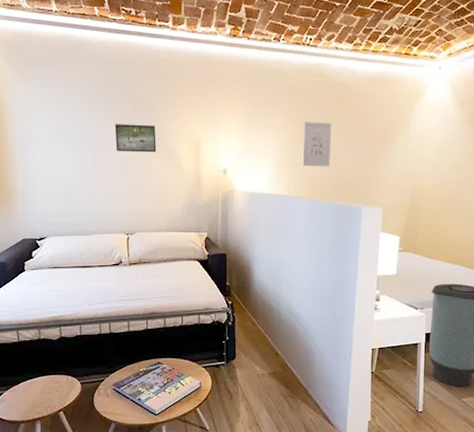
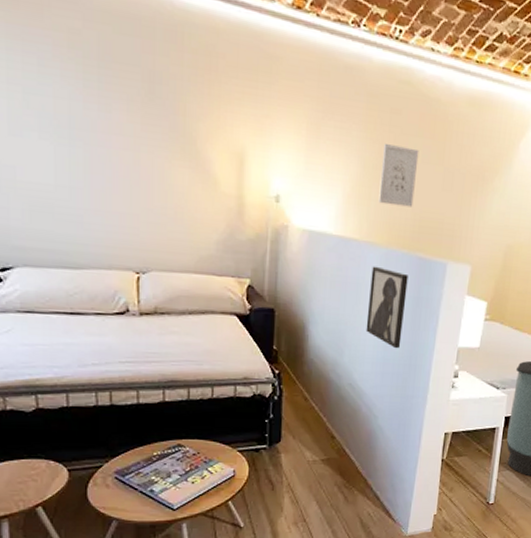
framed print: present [114,124,156,153] -> none [119,111,182,161]
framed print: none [298,215,330,280] -> present [366,266,408,349]

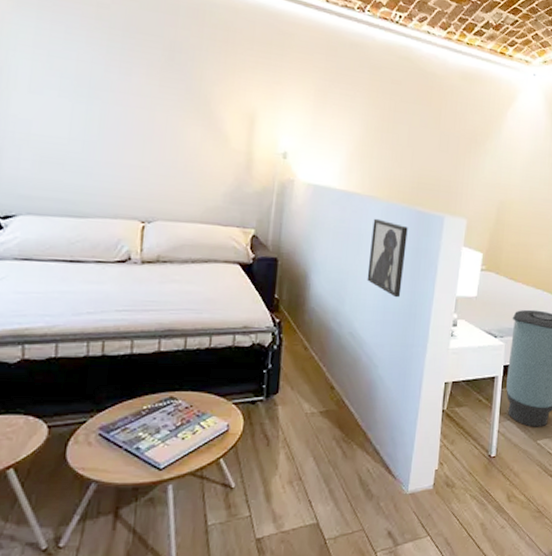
wall art: present [378,144,419,207] -> none [380,110,418,166]

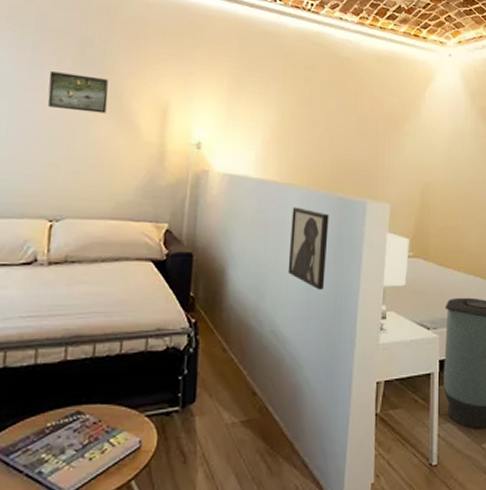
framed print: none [137,75,197,120] -> present [47,71,108,114]

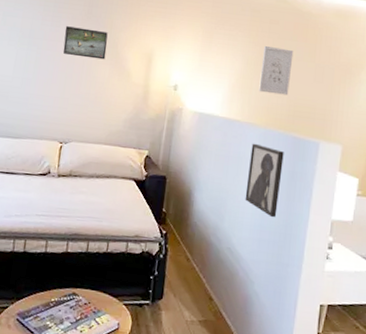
wall art: none [297,95,334,151] -> present [258,46,294,95]

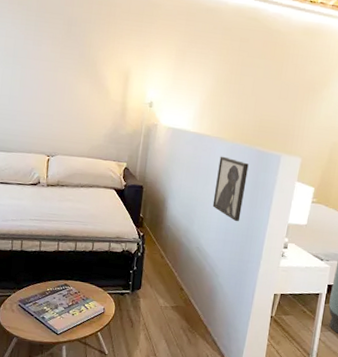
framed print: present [62,26,108,60] -> none [45,45,87,78]
wall art: present [258,46,294,95] -> none [227,64,262,112]

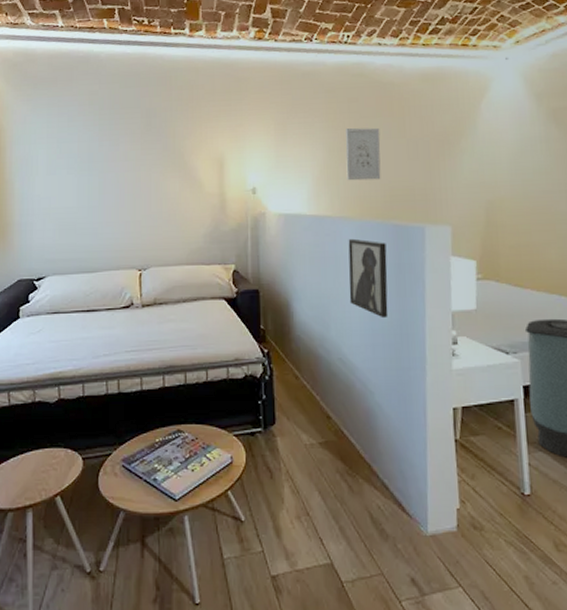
wall art: none [227,64,262,112] -> present [345,127,381,181]

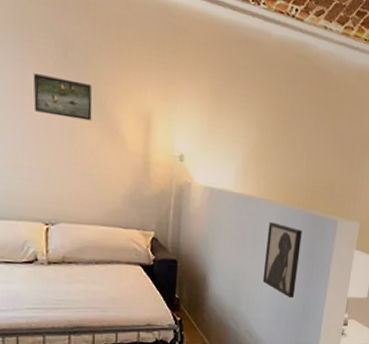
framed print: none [125,142,173,174] -> present [33,73,93,121]
wall art: present [345,127,381,181] -> none [275,111,313,169]

